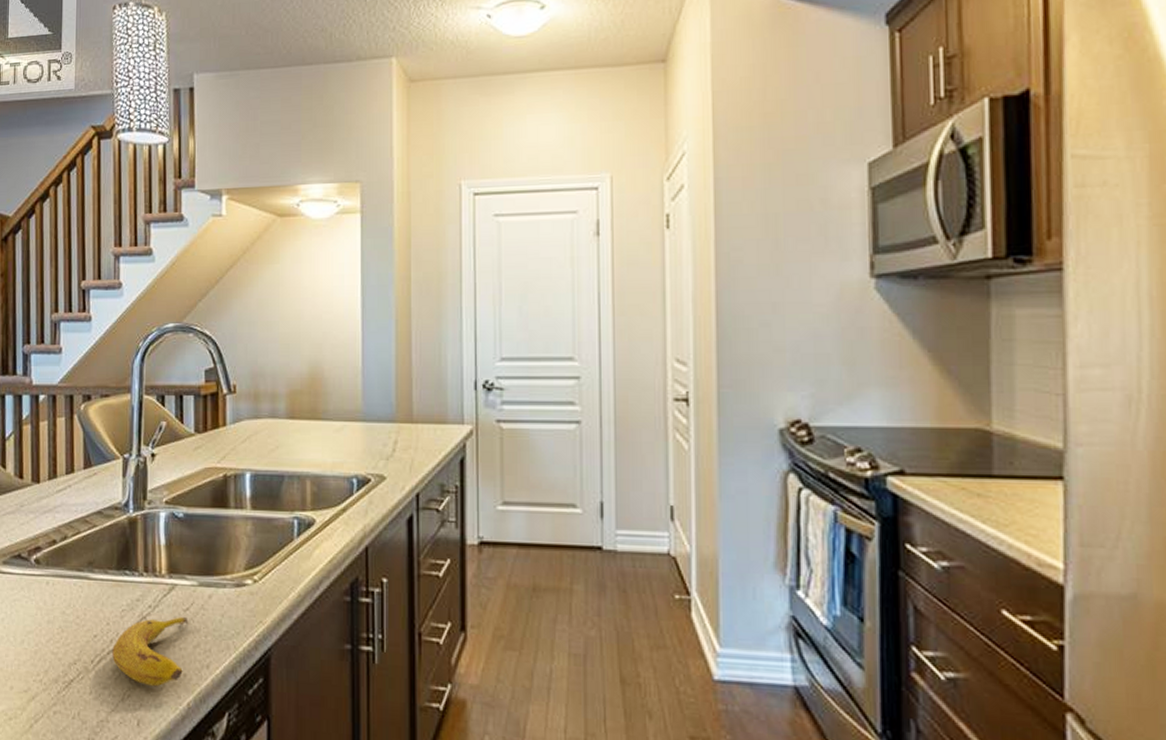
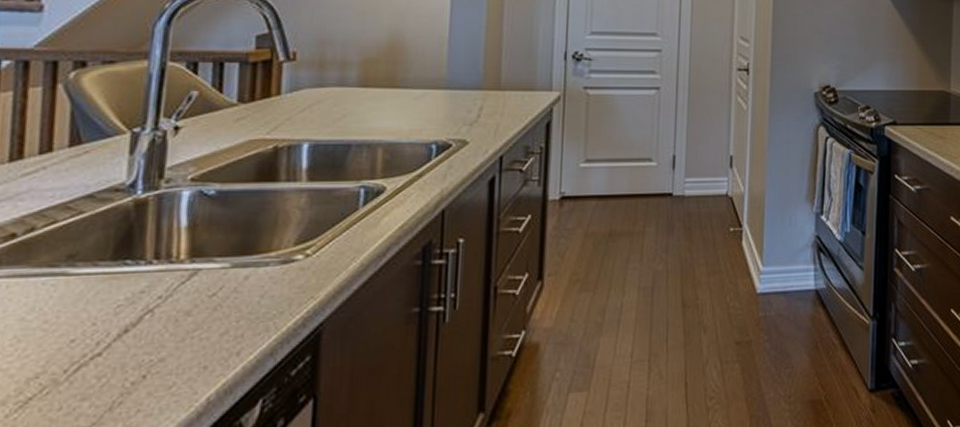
fruit: present [112,617,189,687] -> none [98,304,215,388]

